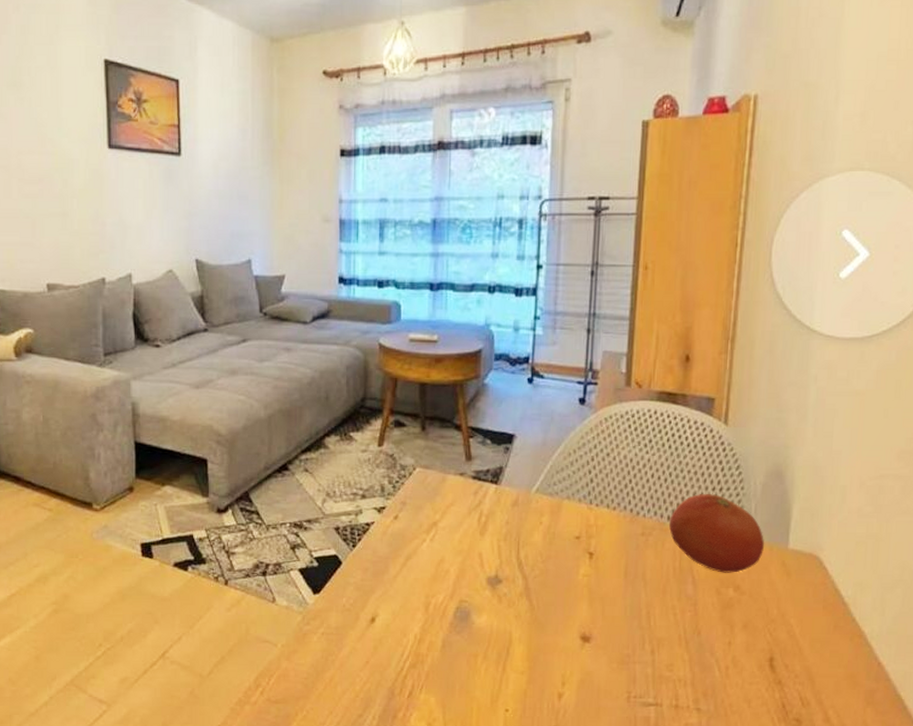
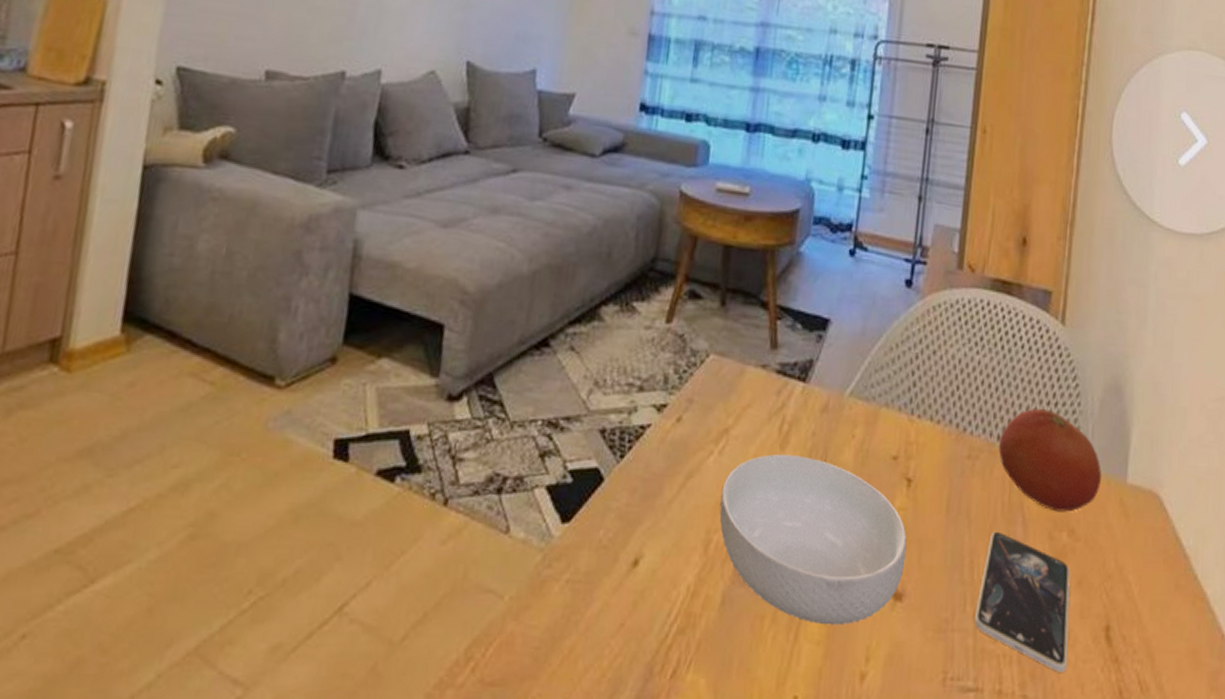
cereal bowl: none [435,539,592,660] -> present [719,454,907,626]
smartphone: none [653,589,737,692] -> present [974,531,1071,672]

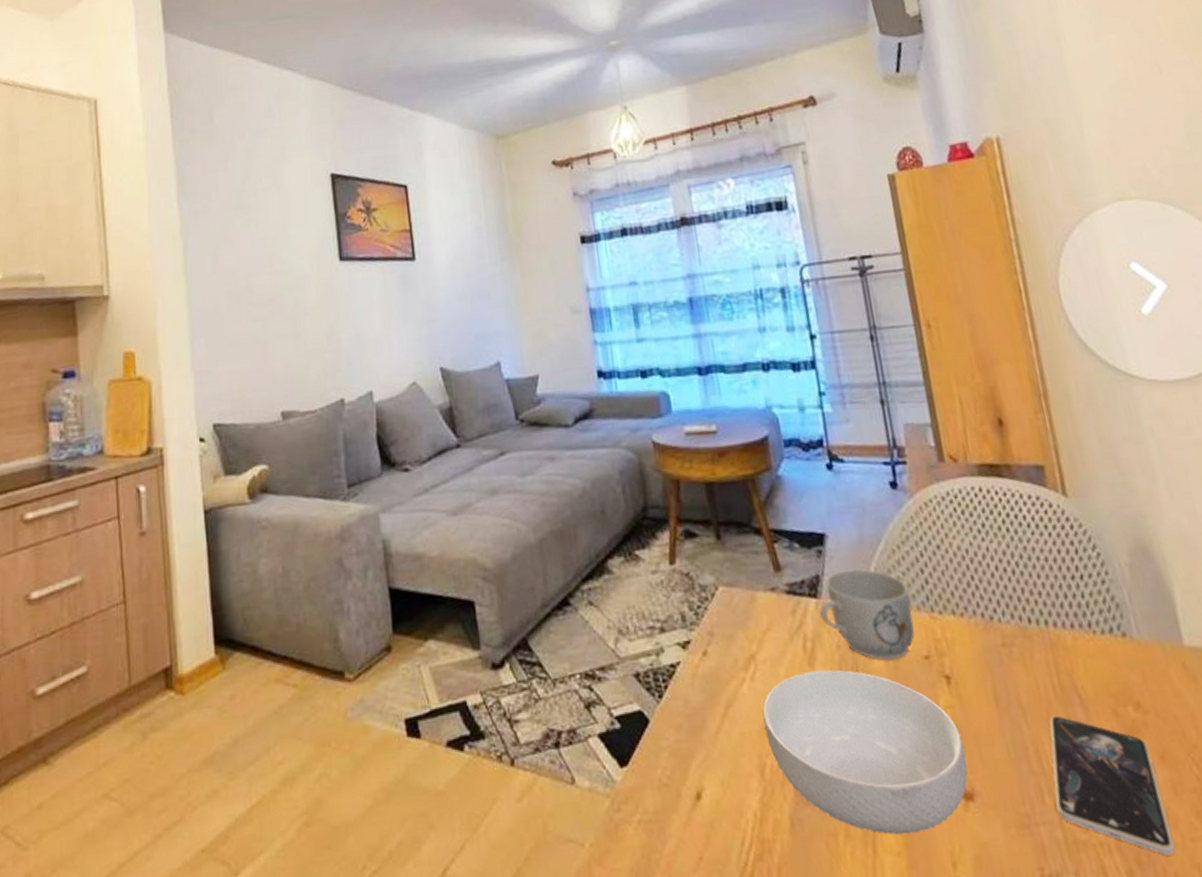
mug: none [804,359,896,456] -> present [819,568,915,661]
fruit: present [999,408,1102,512] -> none [1030,583,1156,687]

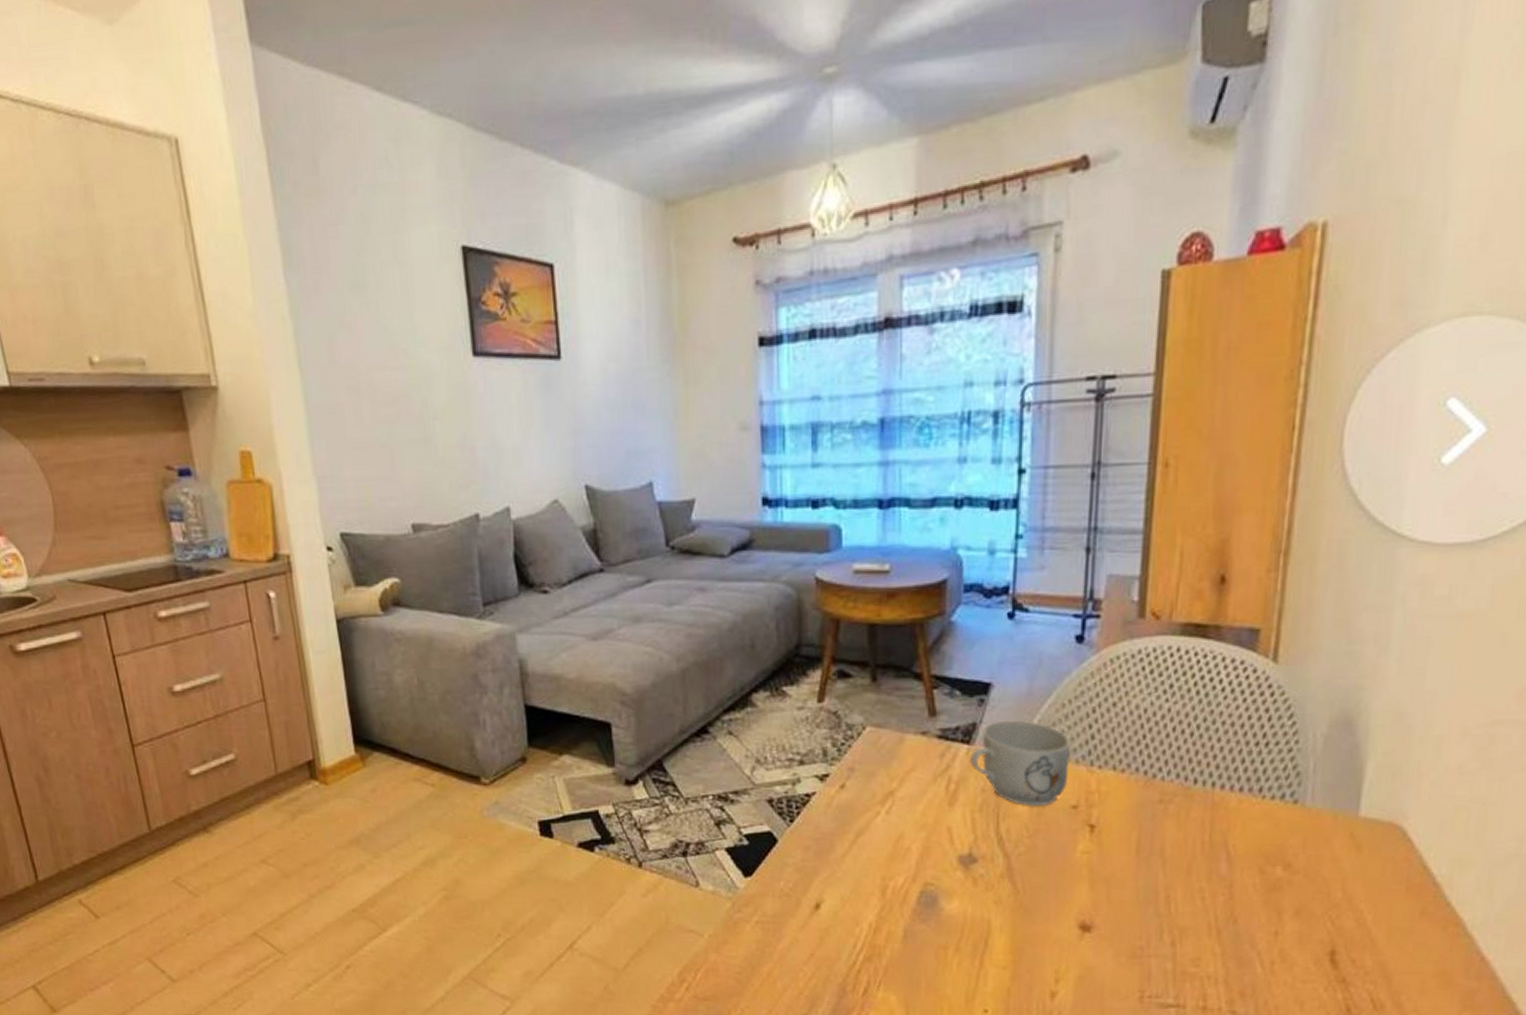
cereal bowl: present [762,669,968,835] -> none [893,811,1093,953]
smartphone: present [1049,715,1175,856] -> none [1173,868,1287,992]

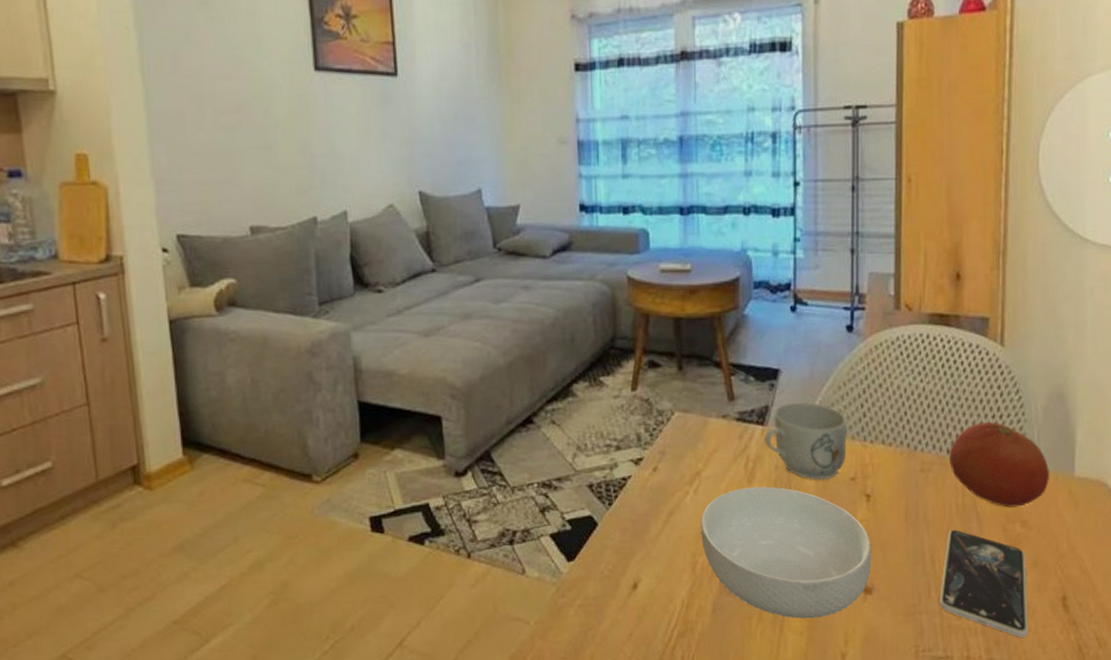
cereal bowl: none [893,811,1093,953] -> present [701,486,872,619]
smartphone: none [1173,868,1287,992] -> present [940,529,1028,638]
fruit: none [1196,749,1327,848] -> present [949,421,1050,508]

